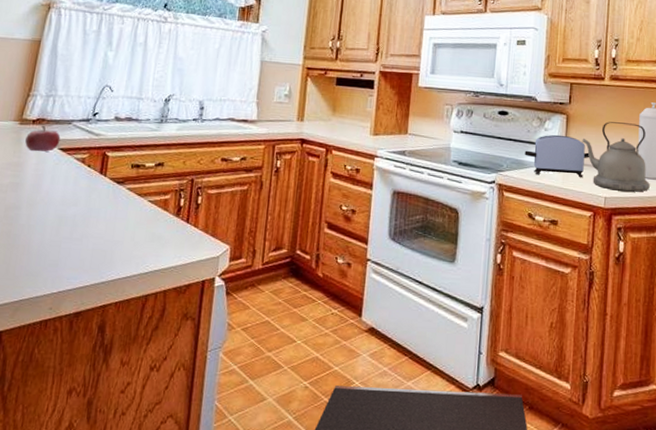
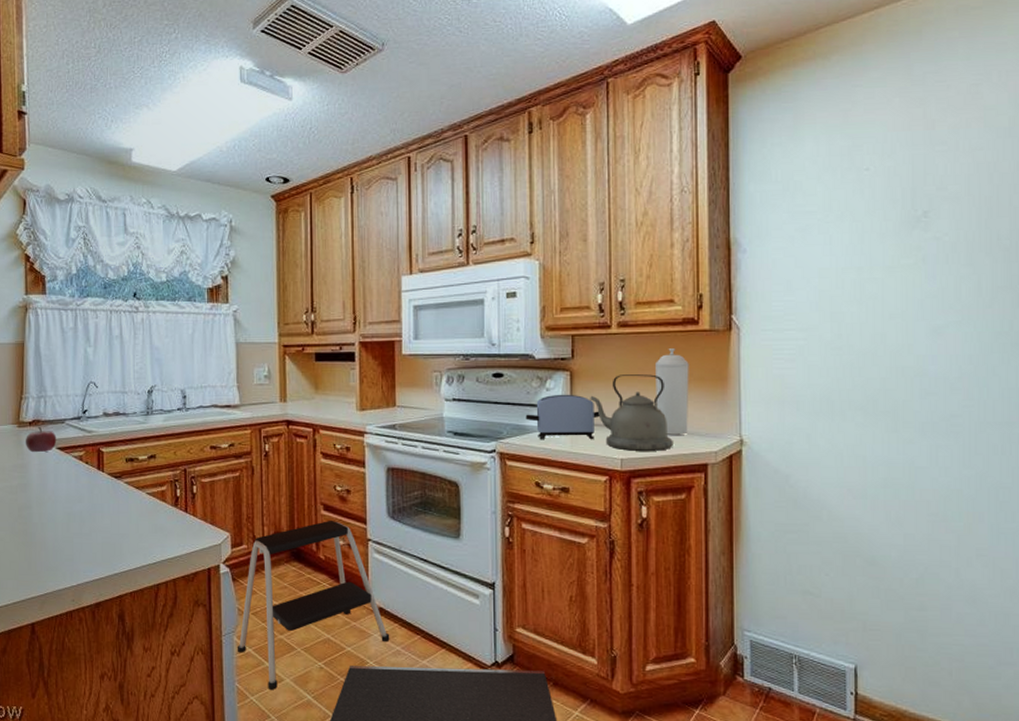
step stool: none [221,238,379,410] -> present [237,520,390,691]

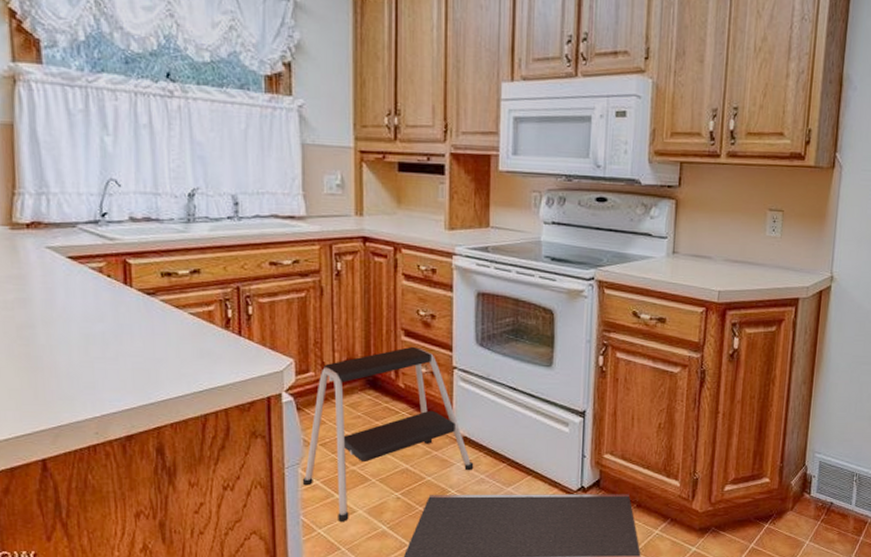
fruit: present [25,426,57,453] -> none [21,229,67,262]
toaster: present [525,394,600,440] -> none [627,222,702,270]
kettle: present [590,374,673,451] -> none [693,206,770,284]
canister: present [654,348,689,435] -> none [757,182,792,269]

